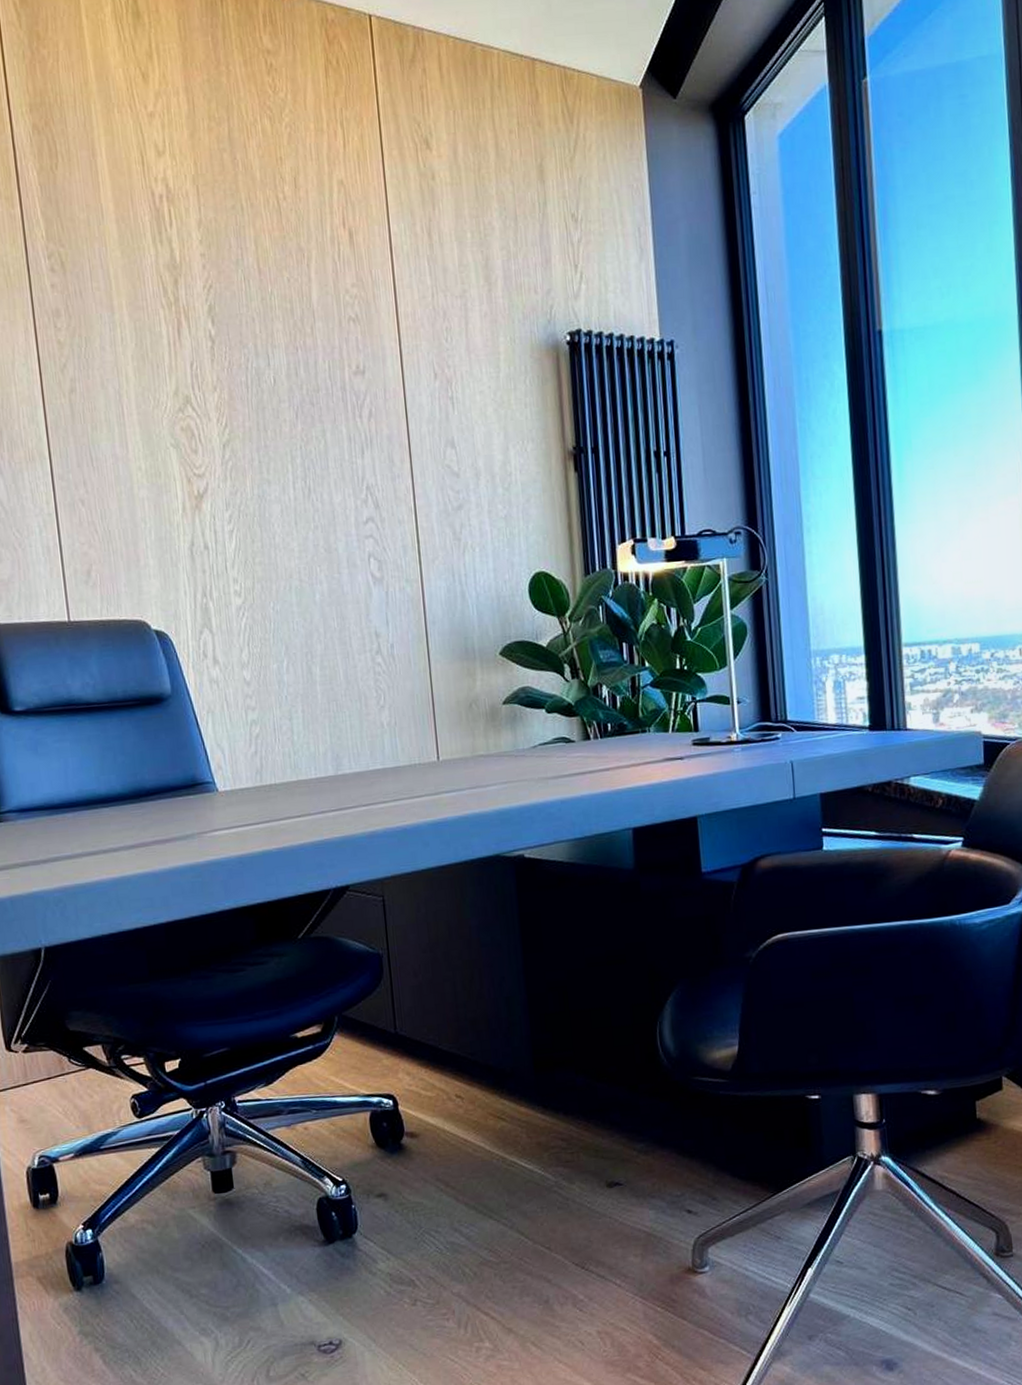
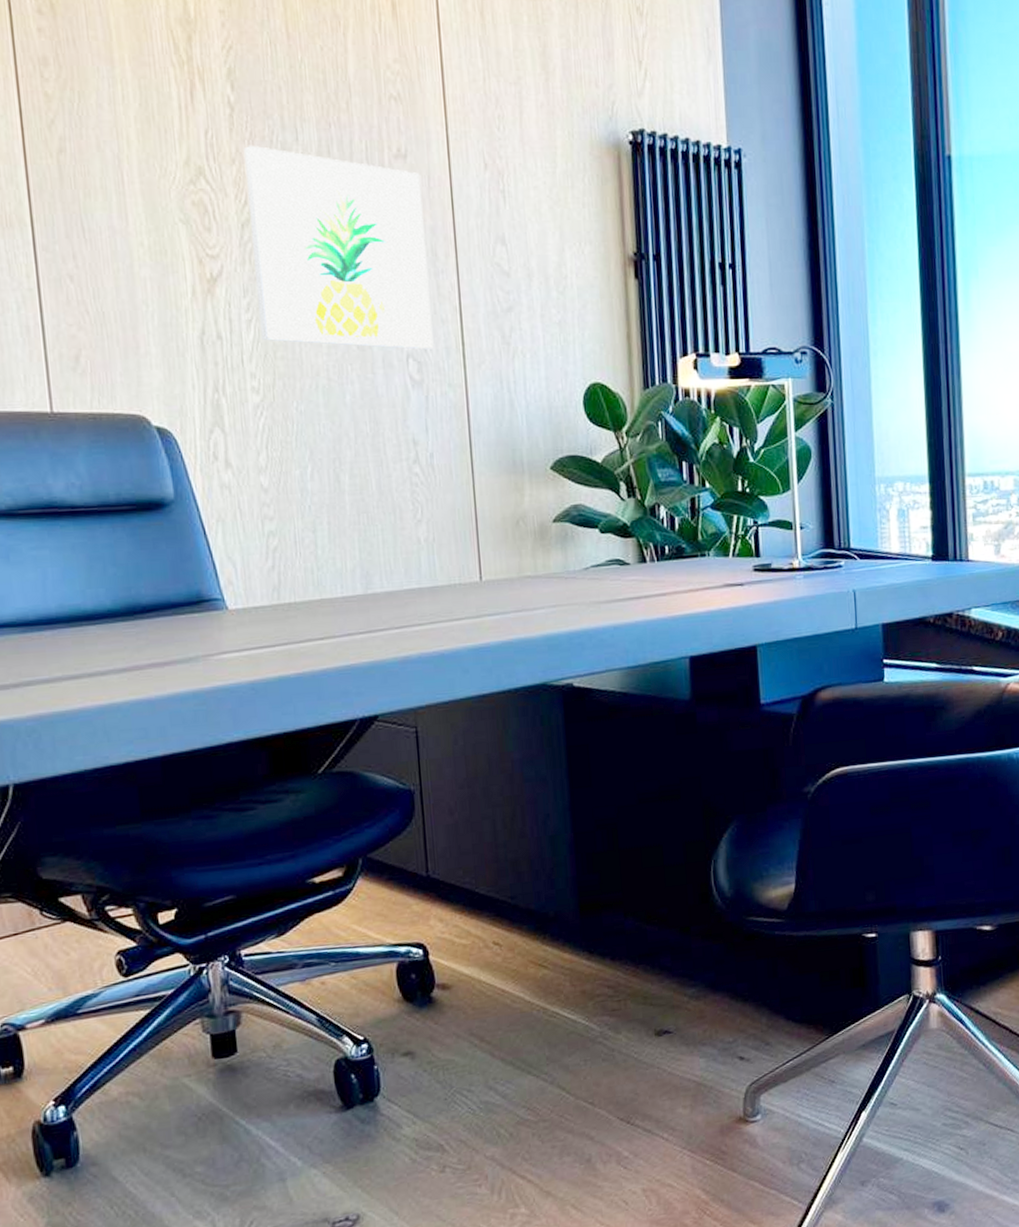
wall art: none [223,372,392,549] -> present [243,145,434,350]

